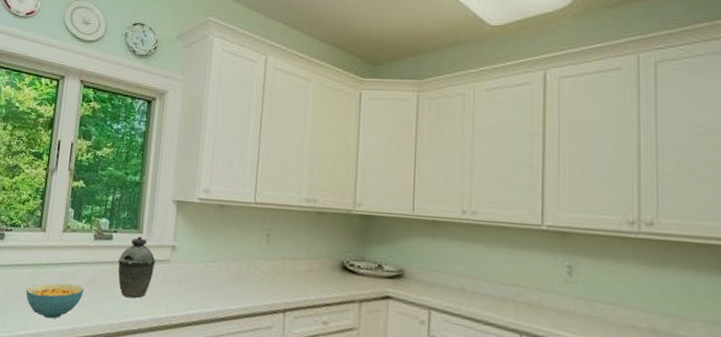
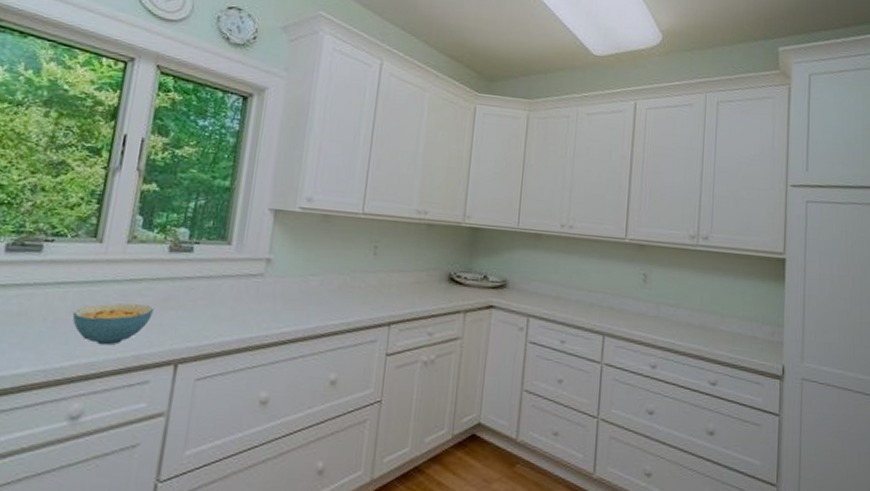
kettle: present [118,236,156,298] -> none [198,248,247,317]

